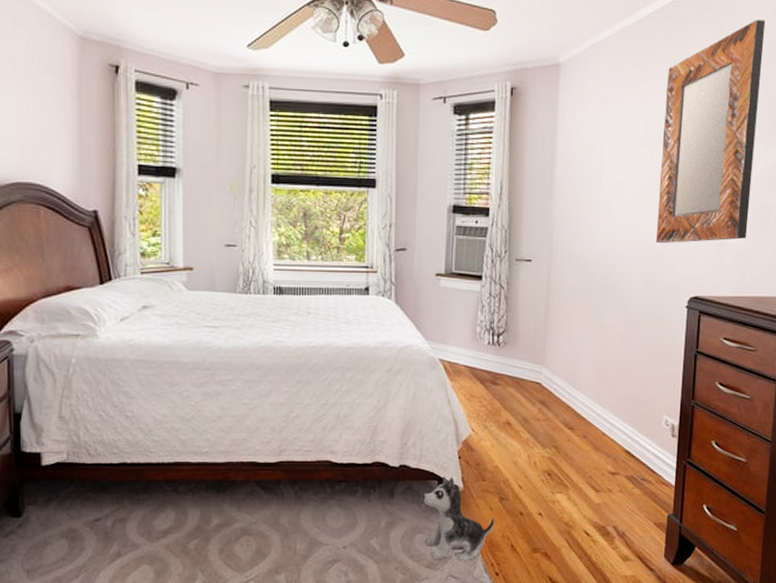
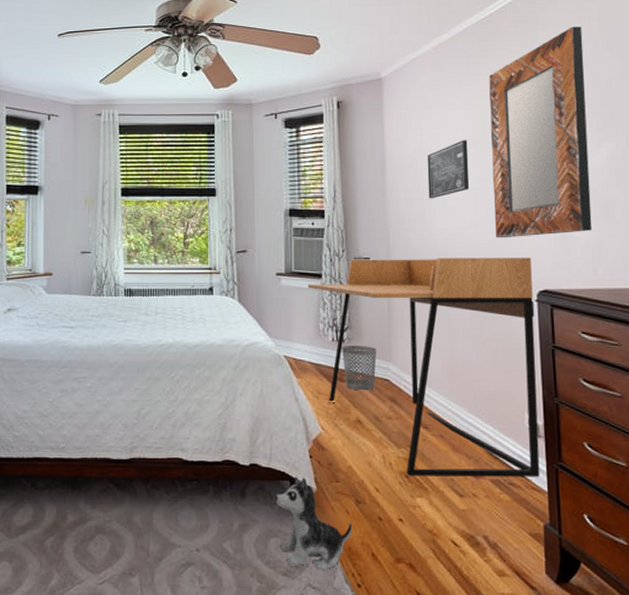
desk: none [467,261,686,474] -> present [307,257,540,477]
wastebasket: none [497,348,531,394] -> present [342,345,377,391]
wall art: none [595,138,640,200] -> present [427,140,470,199]

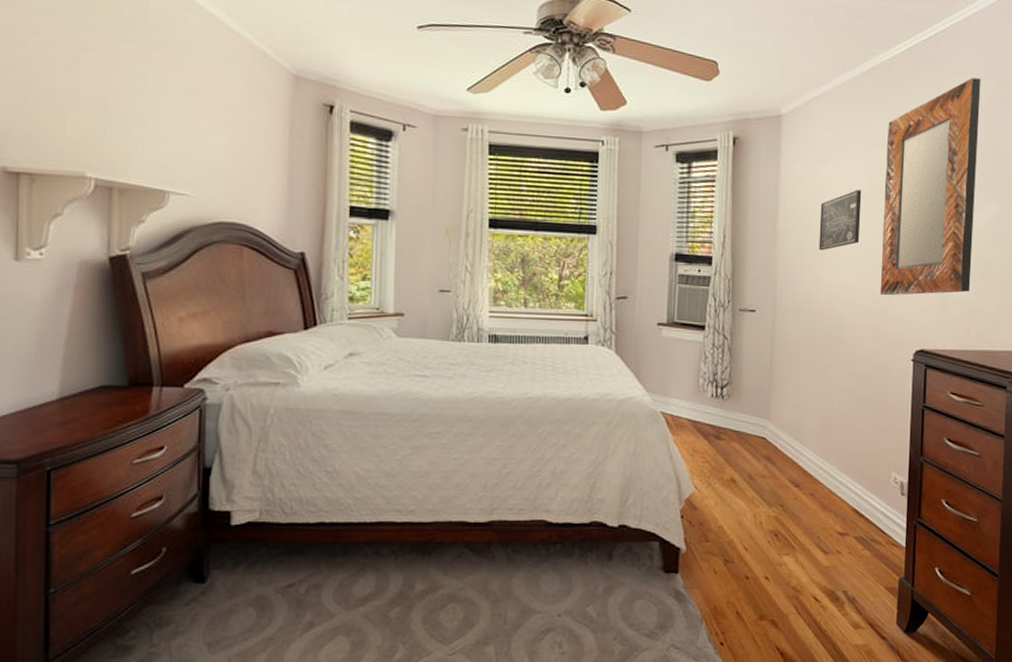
plush toy: present [276,476,353,570] -> none [644,536,720,630]
desk: present [307,257,540,477] -> none [689,311,911,534]
wastebasket: present [342,345,377,391] -> none [720,401,755,449]

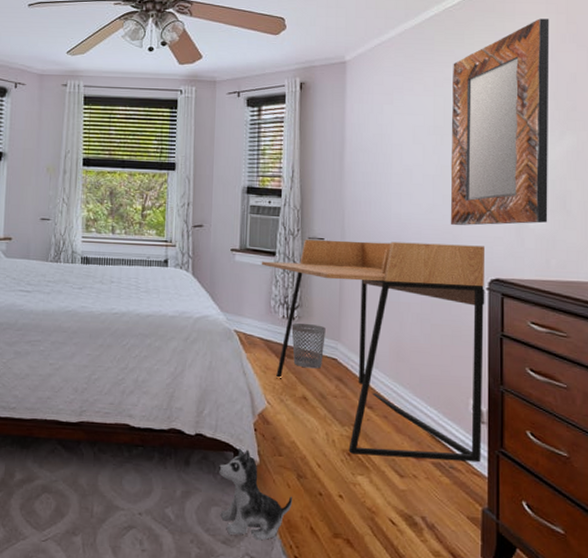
plush toy: none [644,536,720,630] -> present [219,447,293,541]
desk: none [689,311,911,534] -> present [261,239,485,463]
wastebasket: none [720,401,755,449] -> present [291,323,326,369]
wall art: present [818,190,862,251] -> none [386,126,428,184]

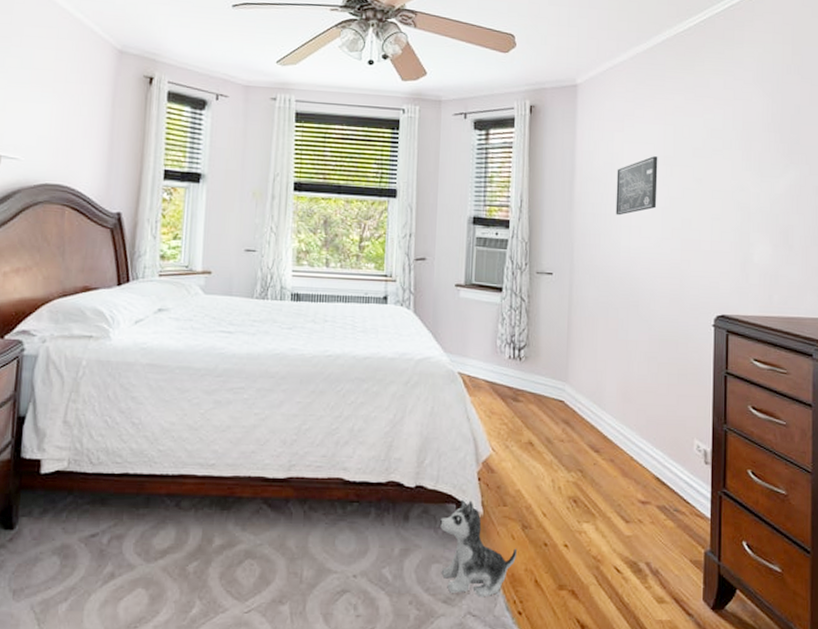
desk: present [261,239,485,463] -> none [487,273,711,504]
wastebasket: present [291,323,326,369] -> none [518,363,553,412]
wall art: none [386,126,428,184] -> present [615,156,658,216]
home mirror: present [450,18,550,226] -> none [679,48,776,261]

